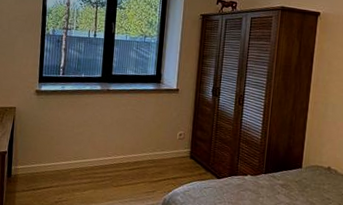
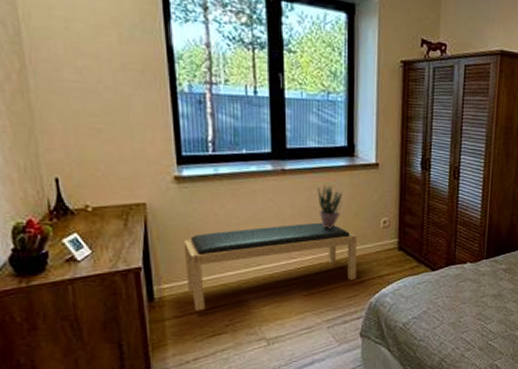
bench: none [33,130,158,188] -> present [183,222,357,311]
potted plant: none [130,102,150,136] -> present [317,185,343,228]

